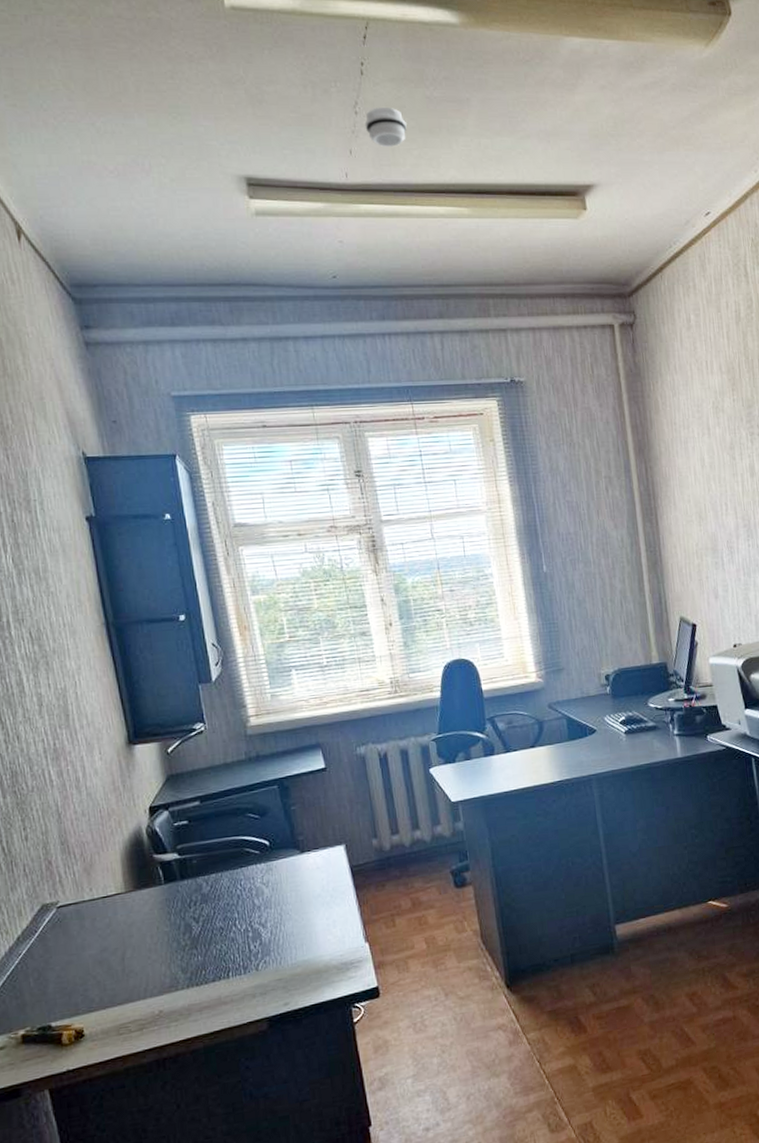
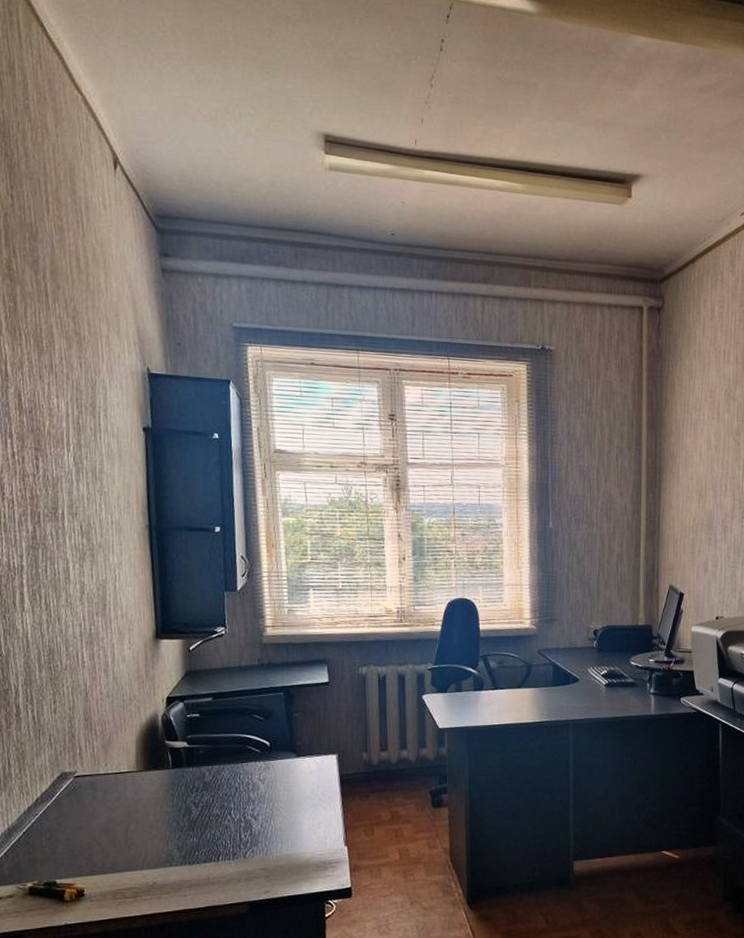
smoke detector: present [364,107,407,147] -> none [438,82,476,121]

